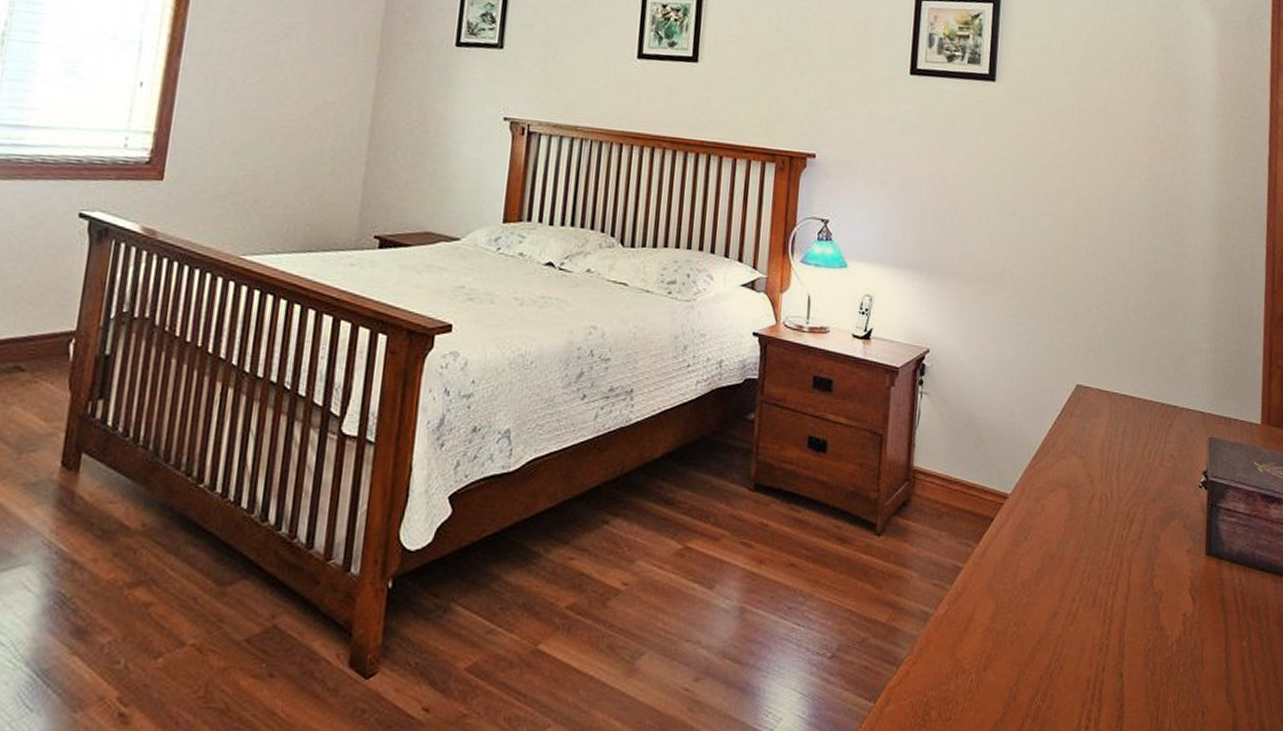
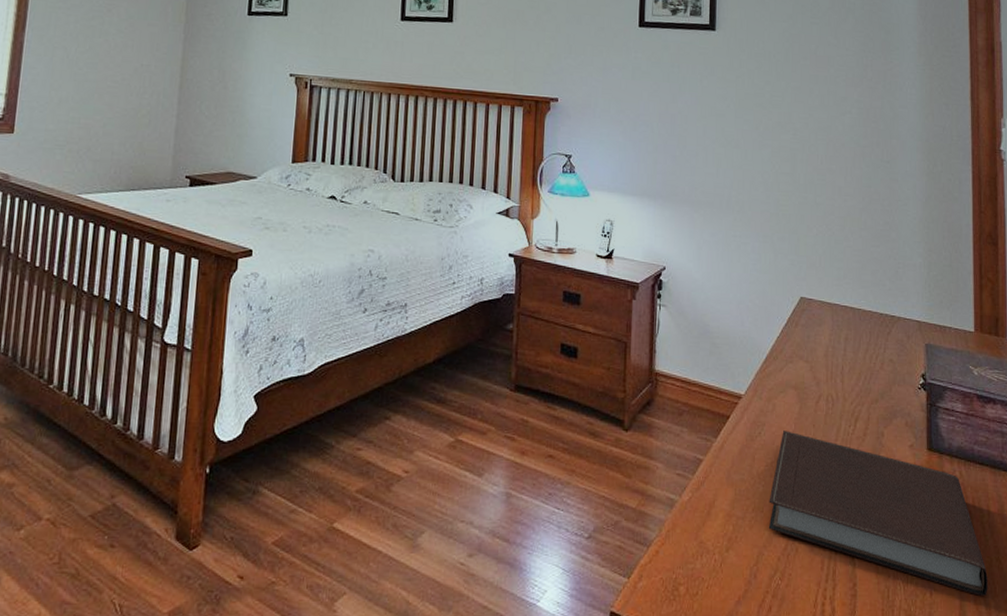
notebook: none [1031,534,1264,715] -> present [768,430,988,596]

